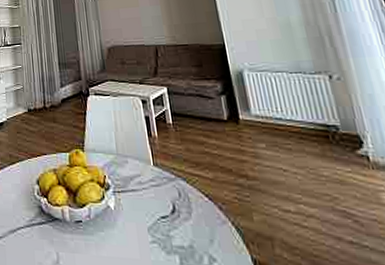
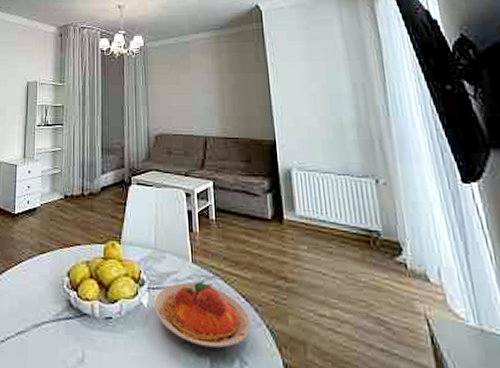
plate: none [121,181,217,247] -> present [155,280,252,348]

